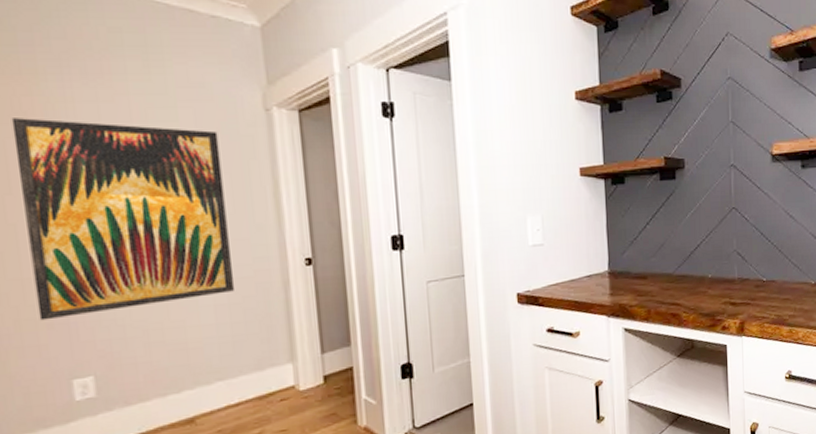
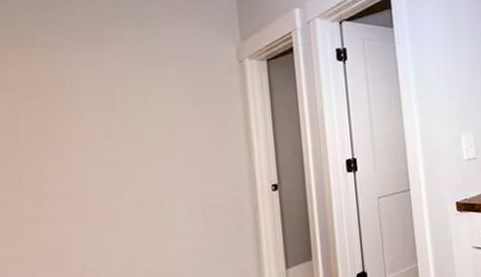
wall art: present [11,118,236,321] -> none [23,81,211,258]

